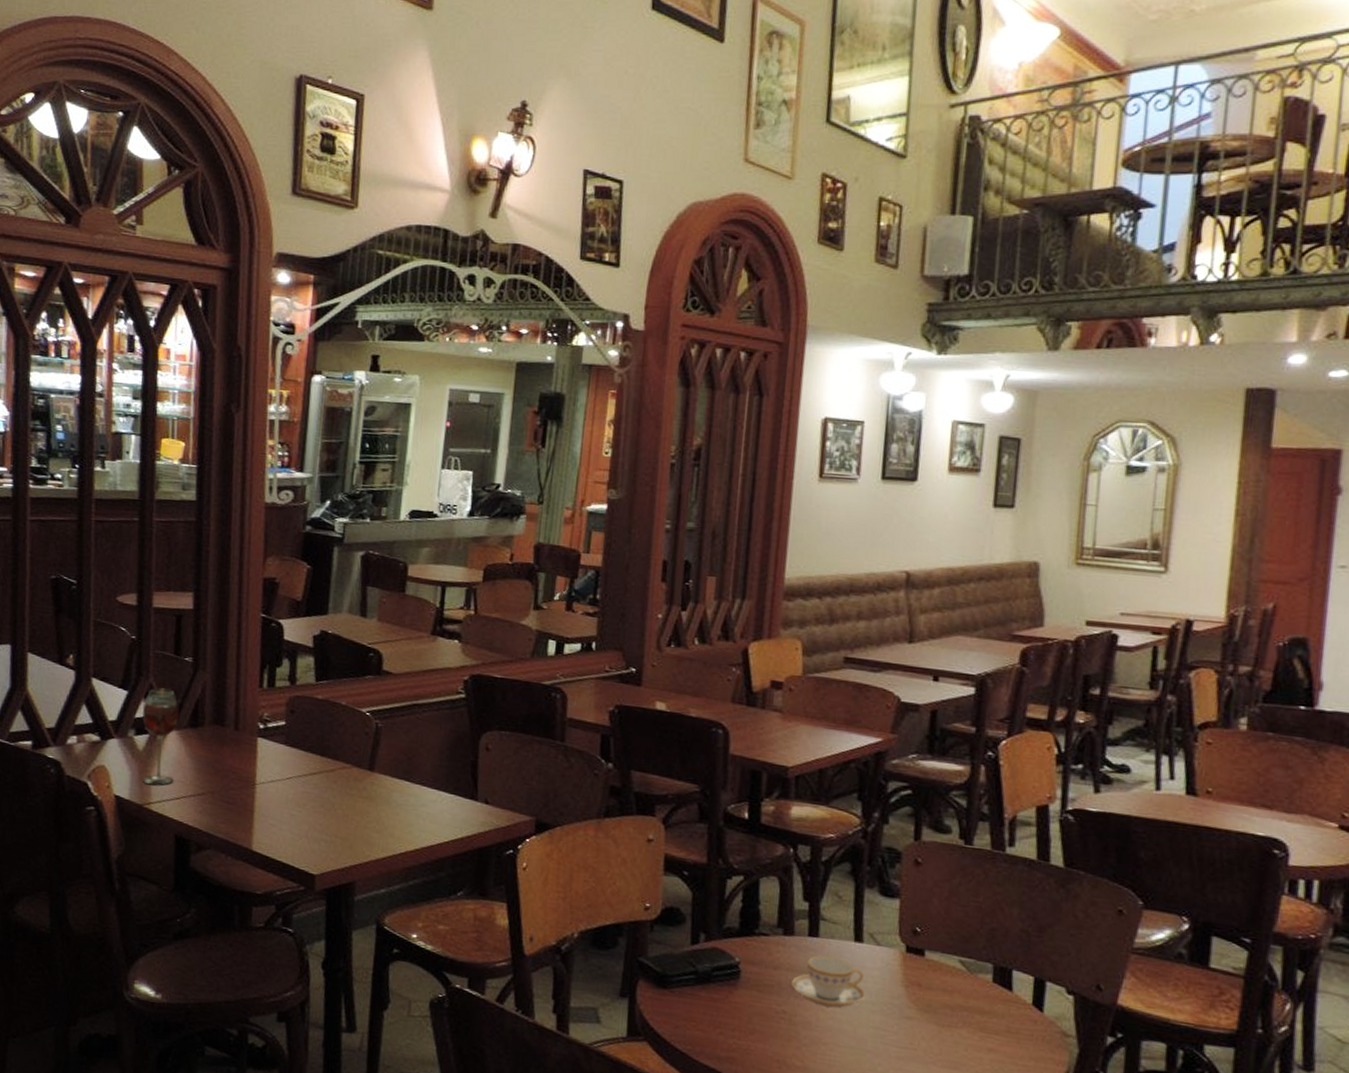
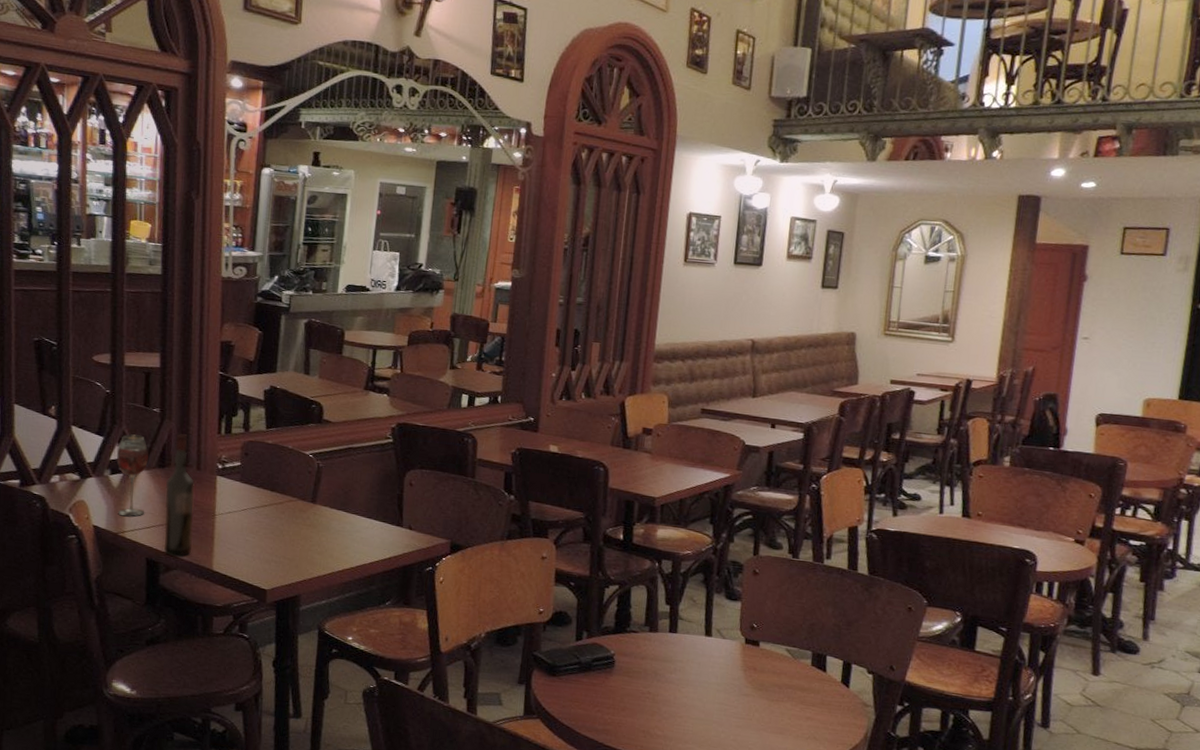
wine bottle: none [195,687,233,834] -> present [163,434,195,557]
teacup: present [792,955,866,1008] -> none [655,647,714,688]

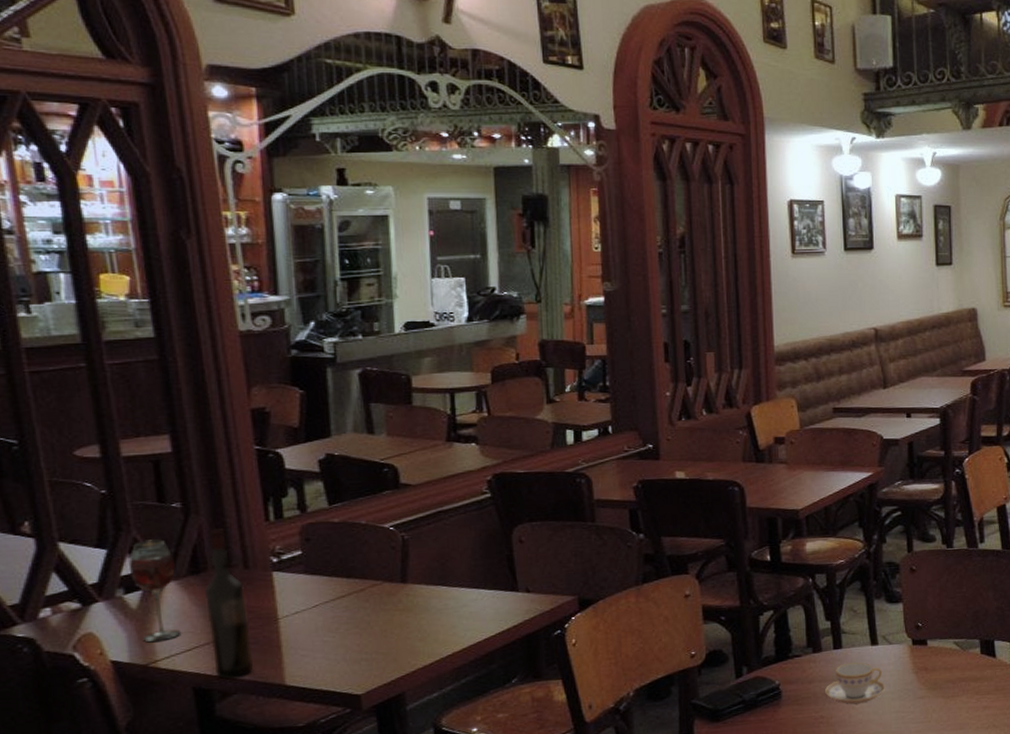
teacup: none [655,647,714,688] -> present [825,662,886,705]

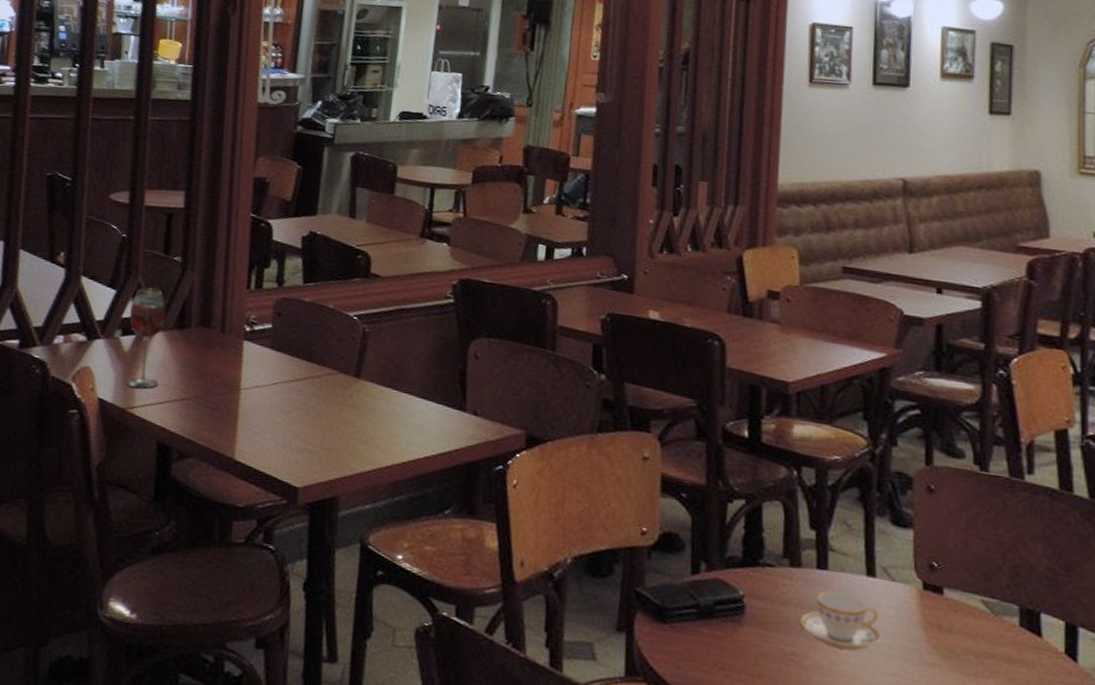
wine bottle: present [204,529,254,678] -> none [177,288,218,441]

